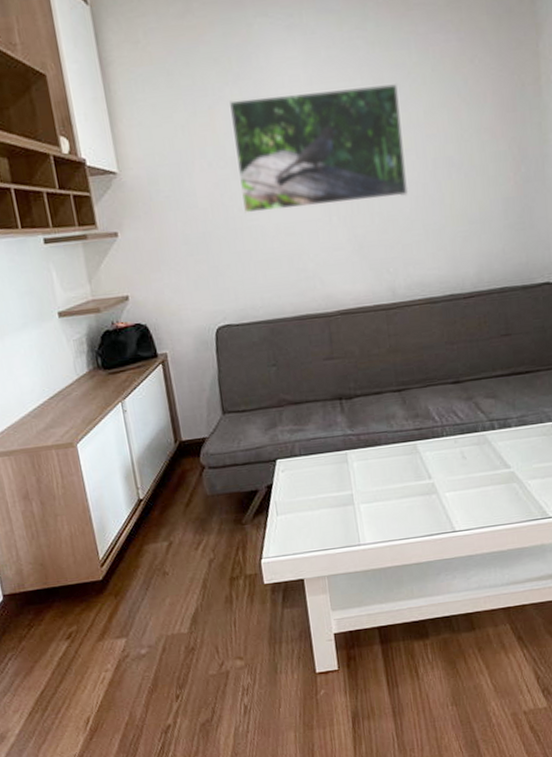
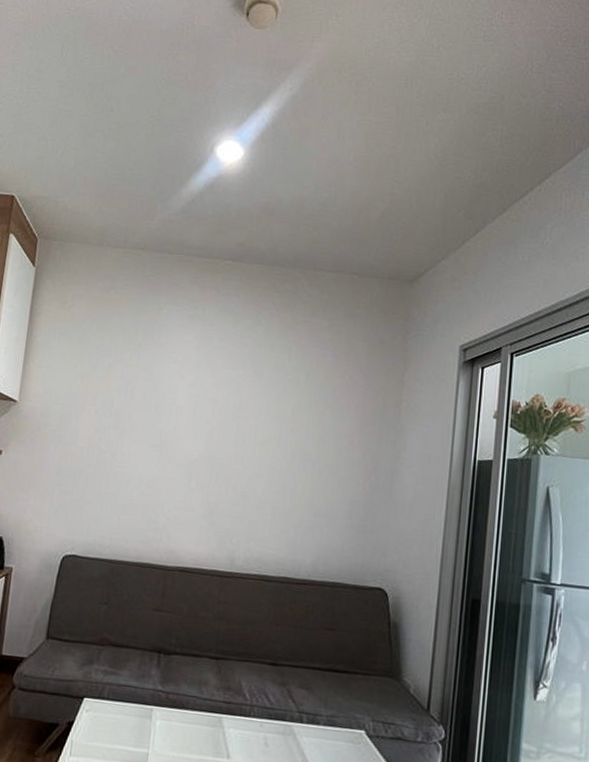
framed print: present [228,84,409,214] -> none [116,364,273,478]

